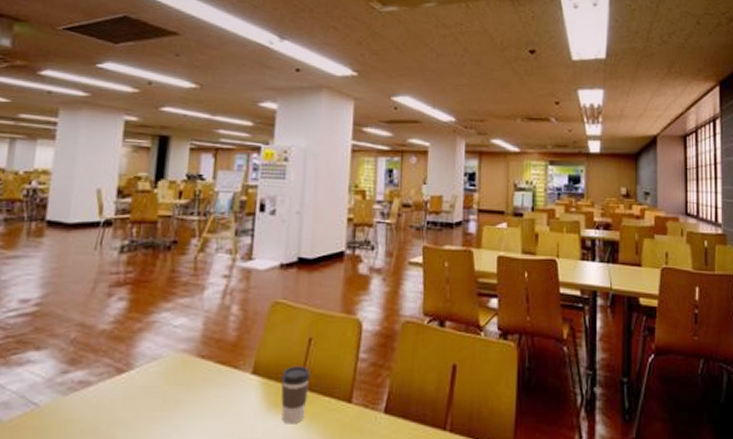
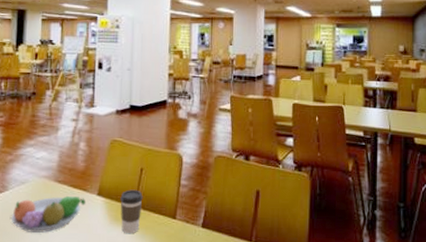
fruit bowl: none [135,376,237,425] -> present [11,196,86,233]

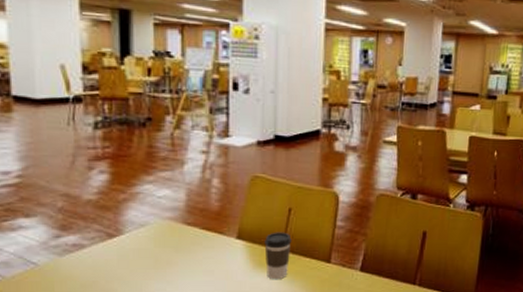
fruit bowl: present [11,196,86,233] -> none [129,240,223,280]

